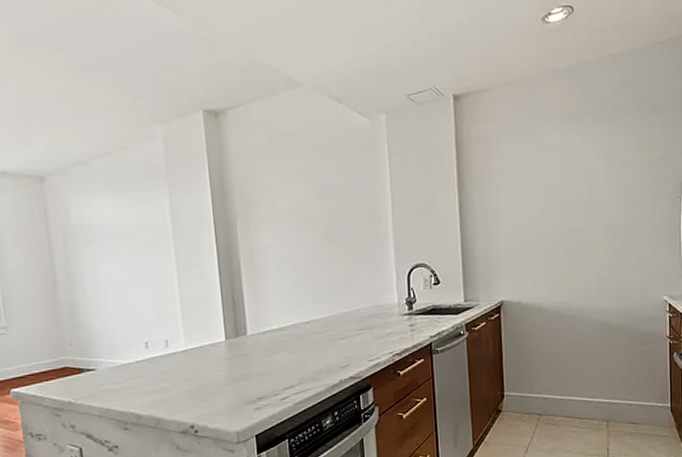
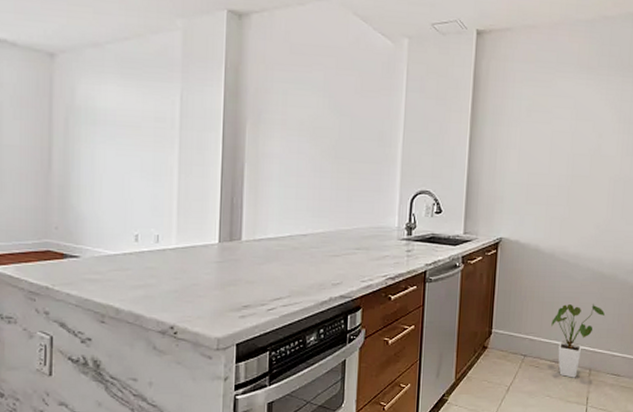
house plant: none [563,355,617,432] -> present [551,304,606,378]

